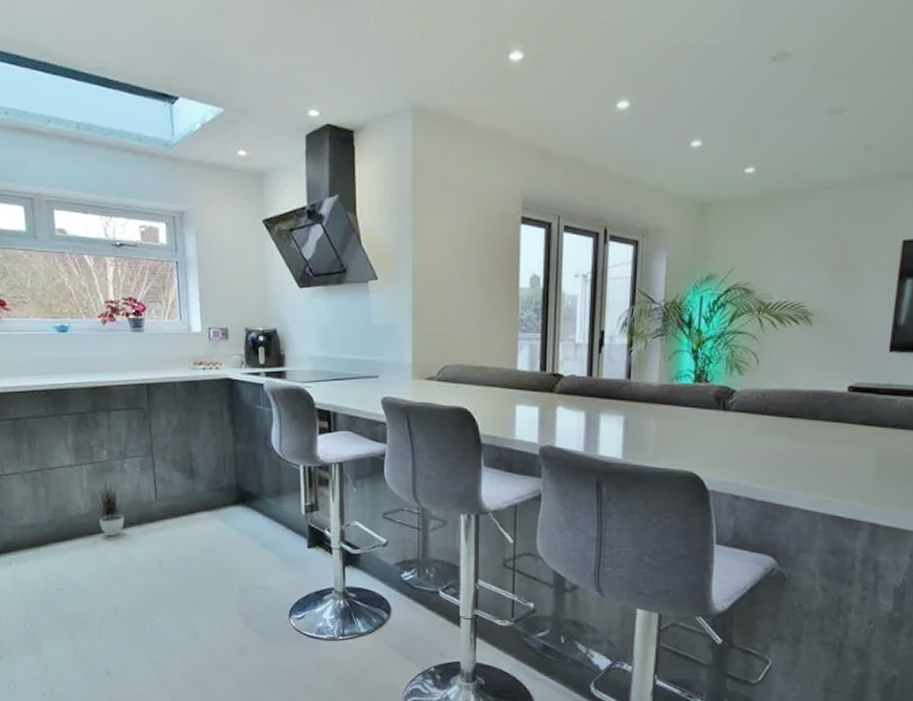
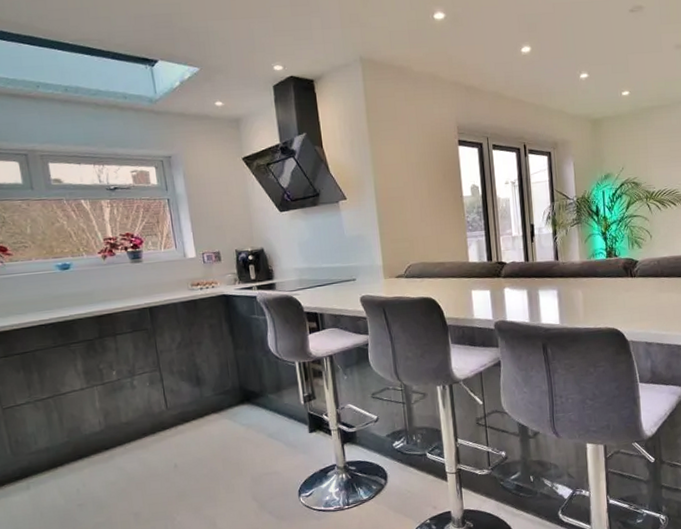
potted plant: present [94,480,159,536] -> none [107,398,171,449]

